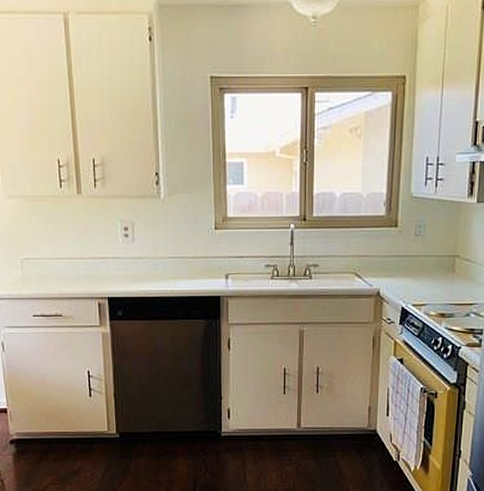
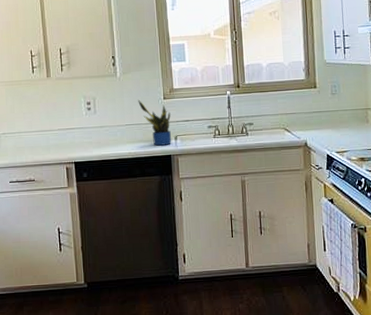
potted plant: none [184,227,222,284] -> present [138,99,171,146]

